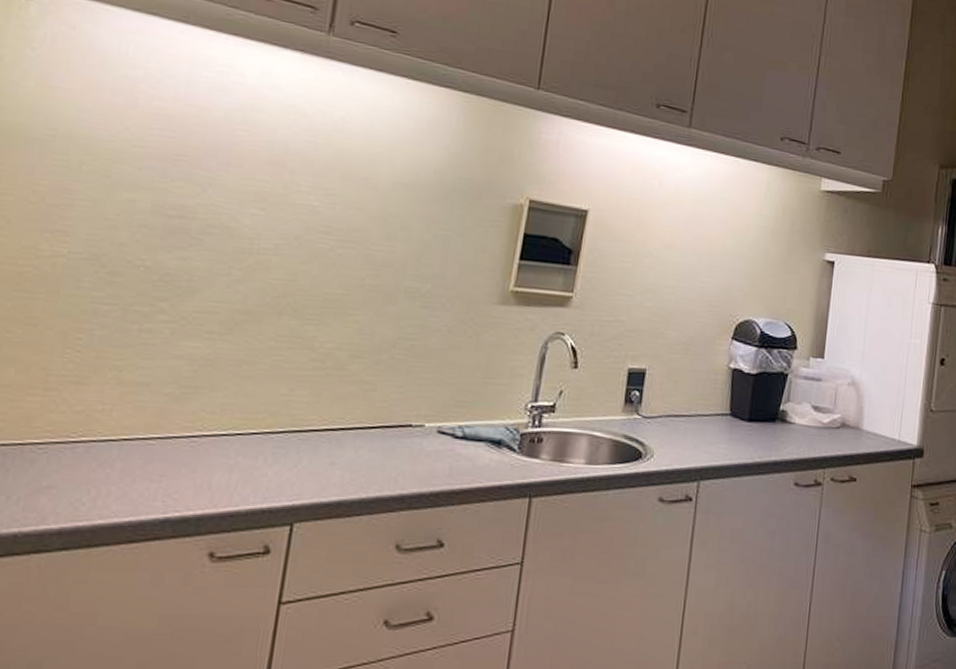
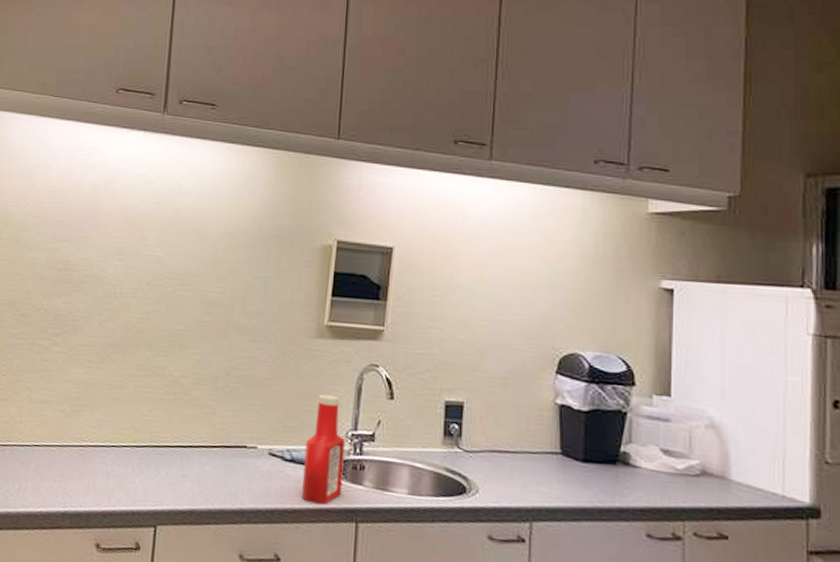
ketchup bottle: none [472,364,524,482] -> present [302,394,345,505]

